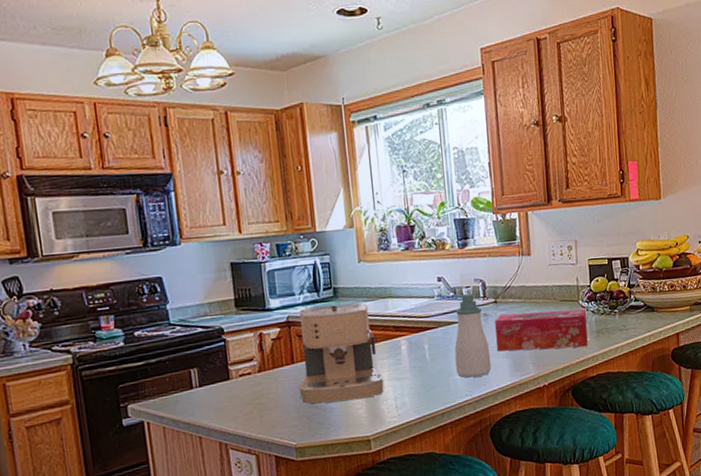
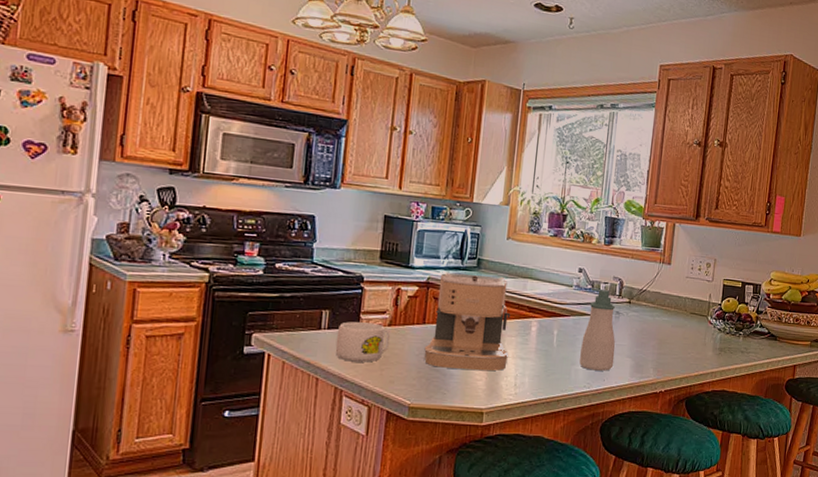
mug: none [209,372,263,415] -> present [335,321,390,363]
tissue box: present [495,309,588,352] -> none [623,315,714,362]

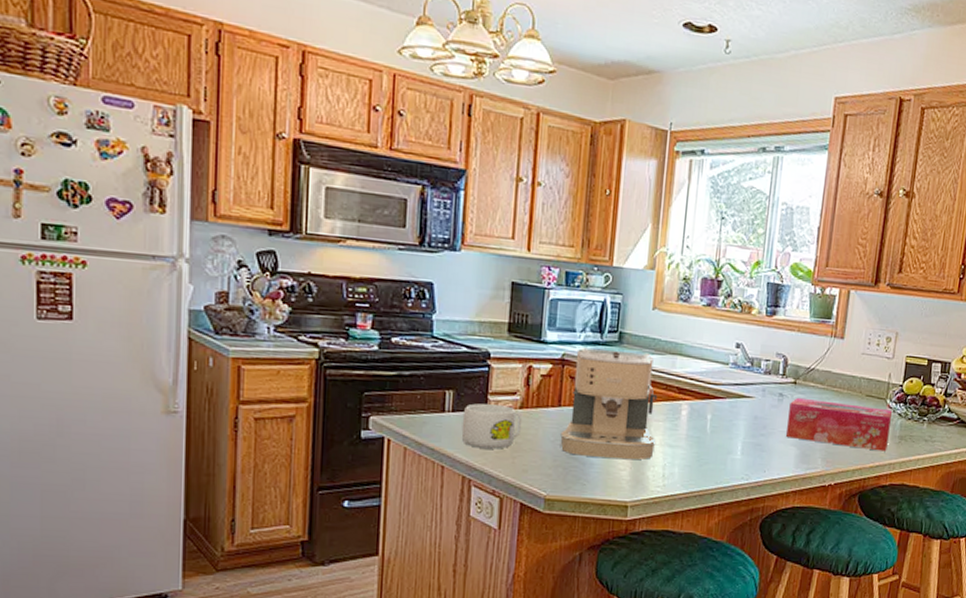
soap bottle: present [579,288,616,371] -> none [737,366,779,461]
tissue box: none [623,315,714,362] -> present [786,397,893,452]

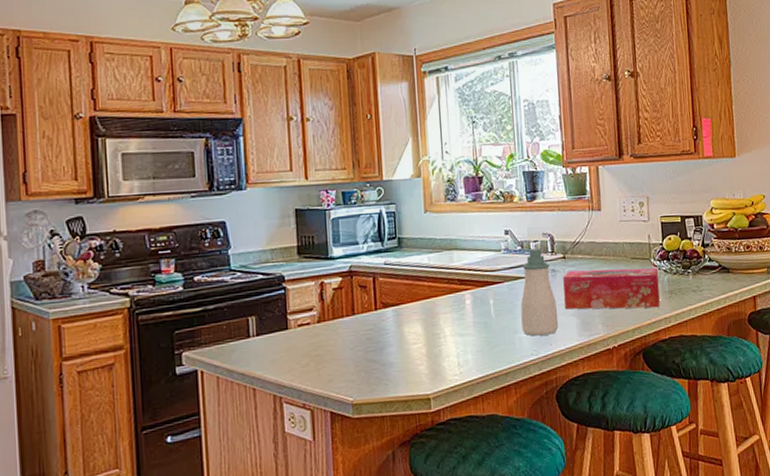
mug: present [461,403,521,449] -> none [266,322,321,366]
coffee maker: present [560,347,658,461] -> none [358,252,447,358]
soap bottle: none [737,366,779,461] -> present [520,248,559,336]

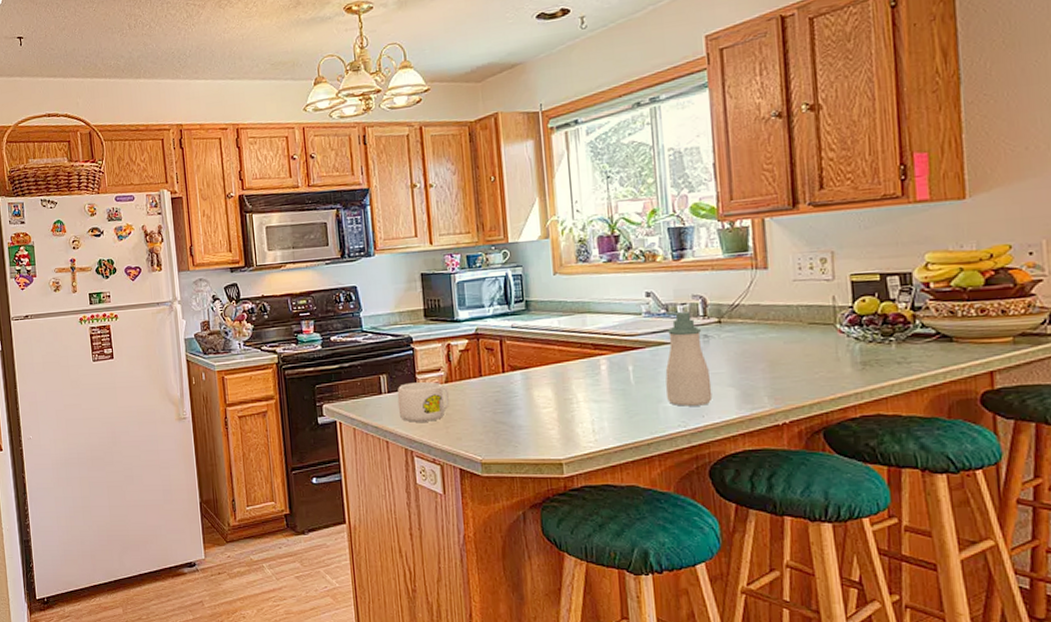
mug: none [266,322,321,366] -> present [397,382,449,422]
tissue box: present [563,268,660,310] -> none [718,334,849,381]

